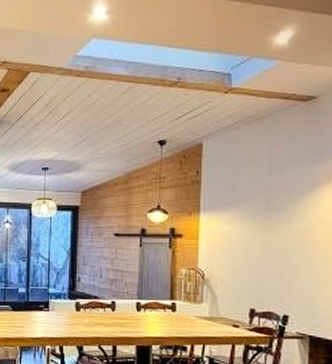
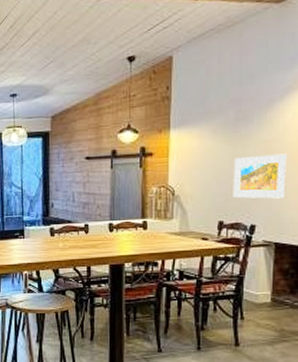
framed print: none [264,244,320,290] -> present [233,153,288,199]

